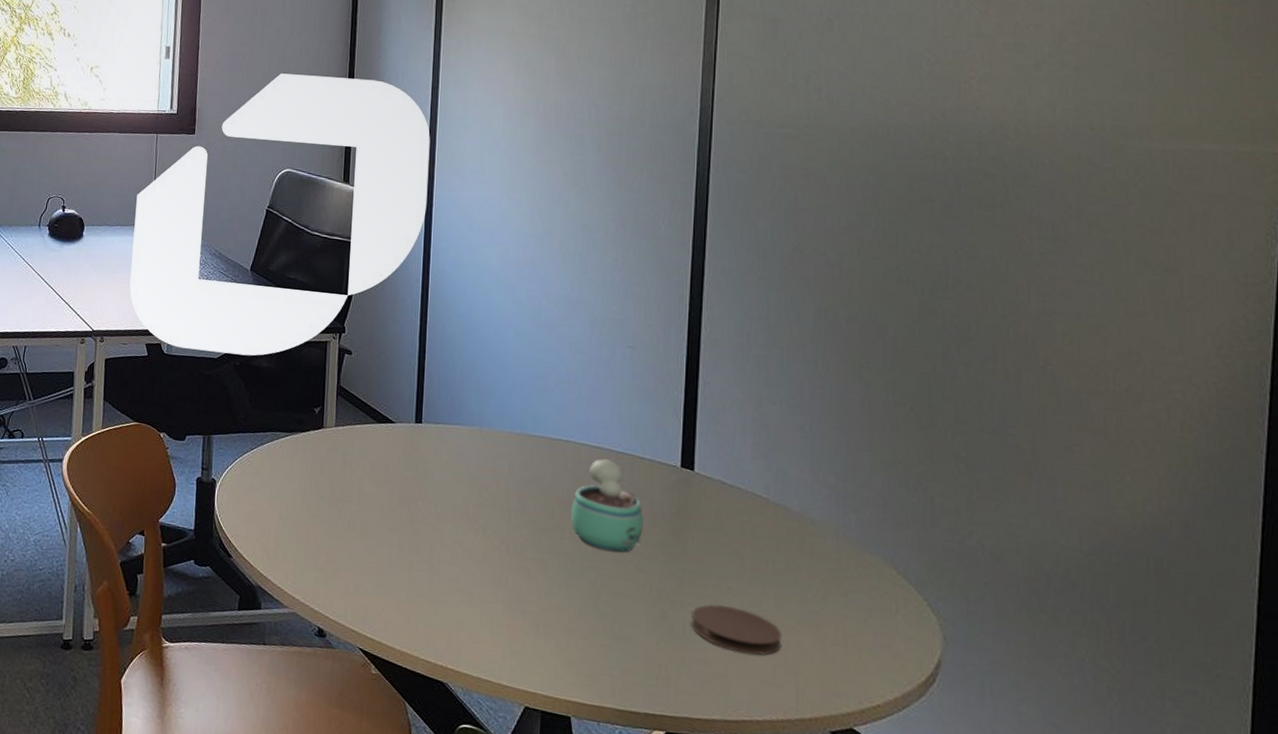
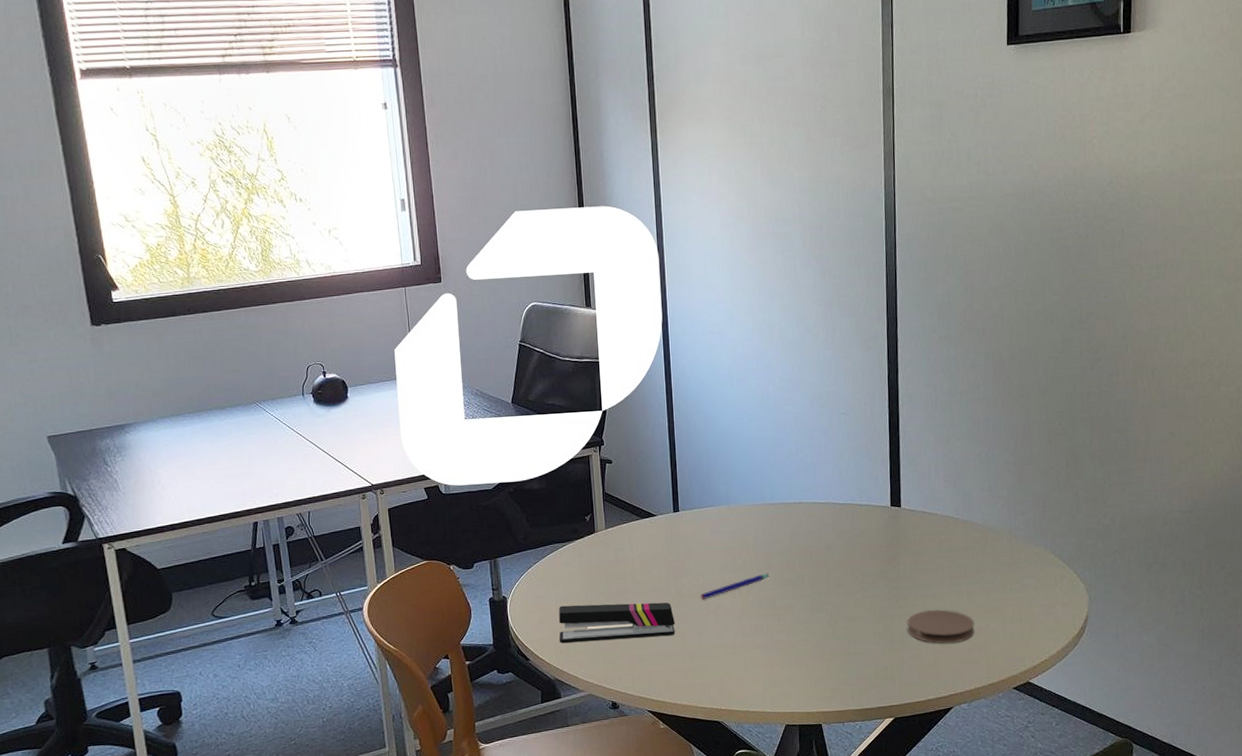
stapler: none [268,503,404,565] -> present [558,602,676,643]
pen: none [436,515,522,532] -> present [700,573,770,600]
chocolate milk: present [570,458,643,553] -> none [807,510,865,587]

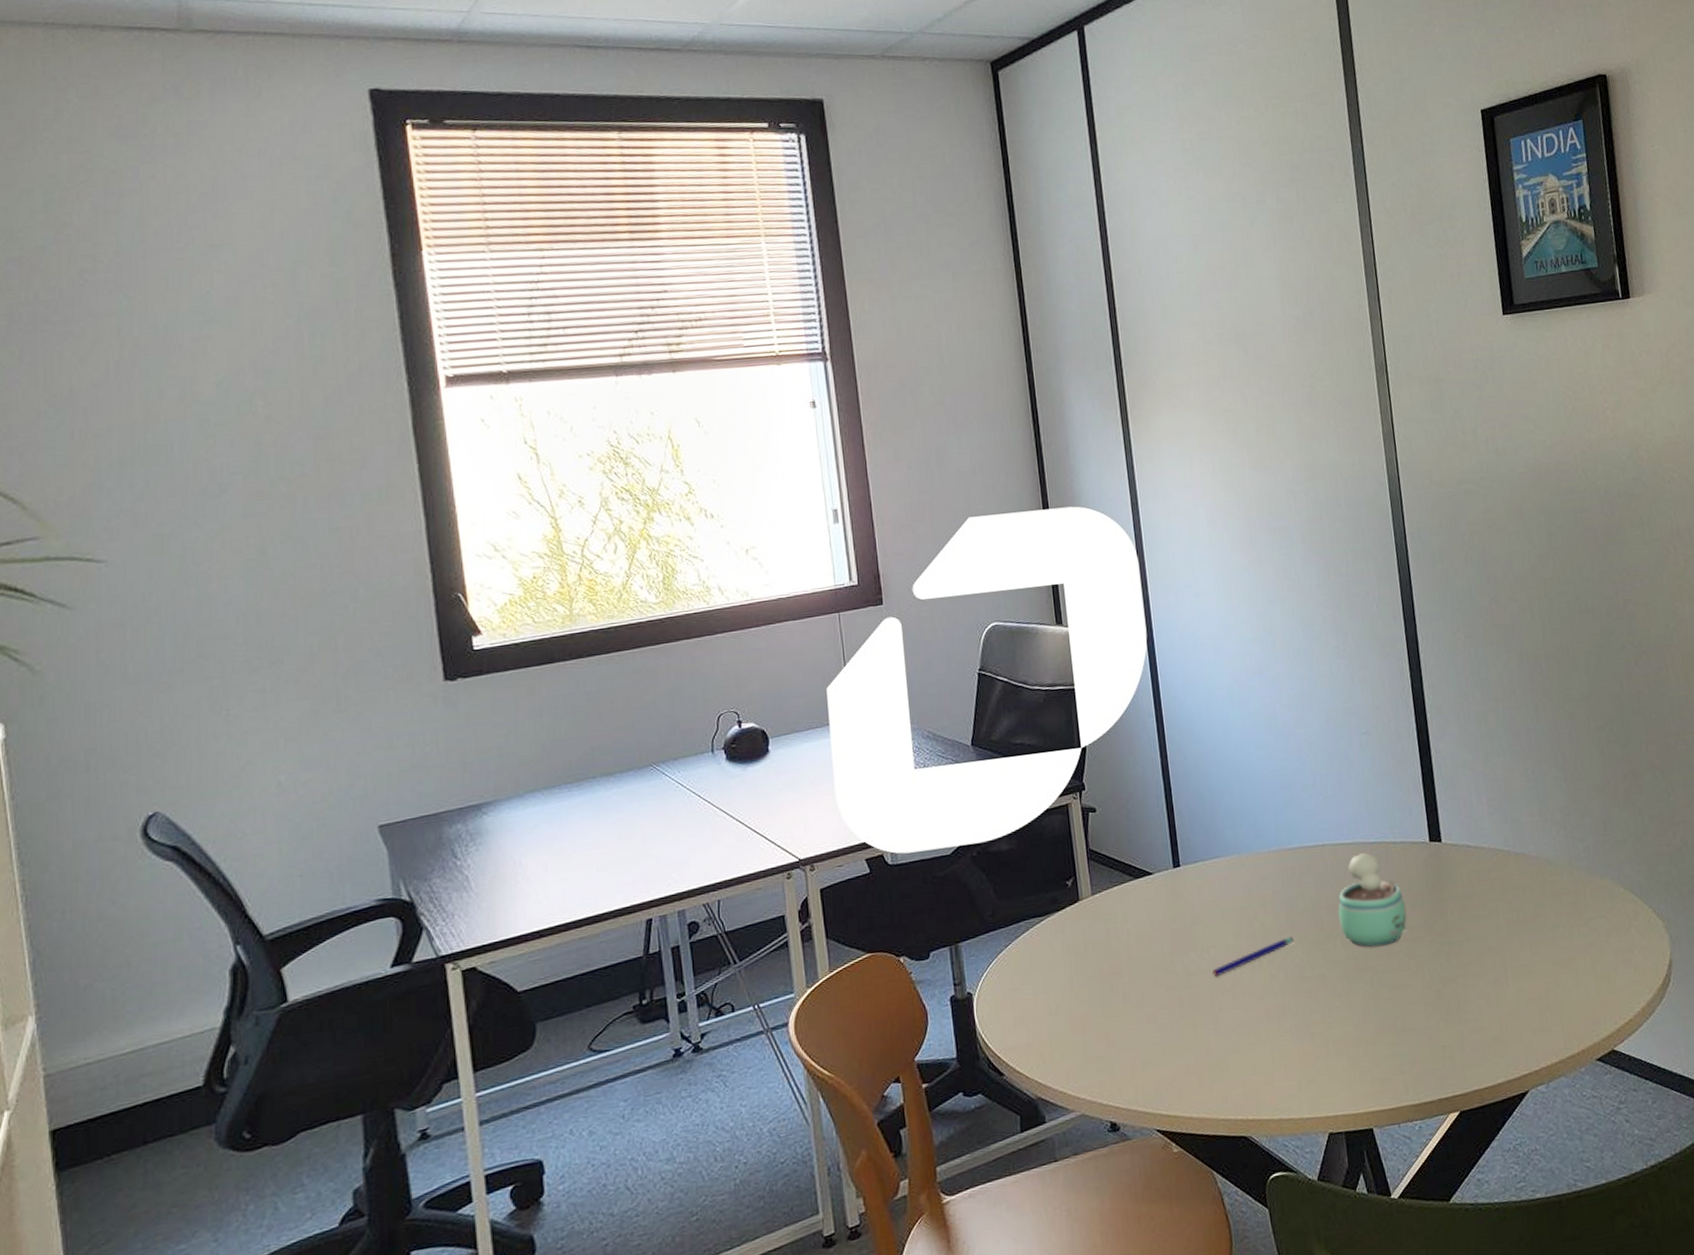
stapler: present [558,602,676,643] -> none [1038,984,1185,1049]
chocolate milk: none [807,510,865,587] -> present [1337,852,1407,947]
coaster: present [907,610,975,644] -> none [1463,966,1544,1010]

